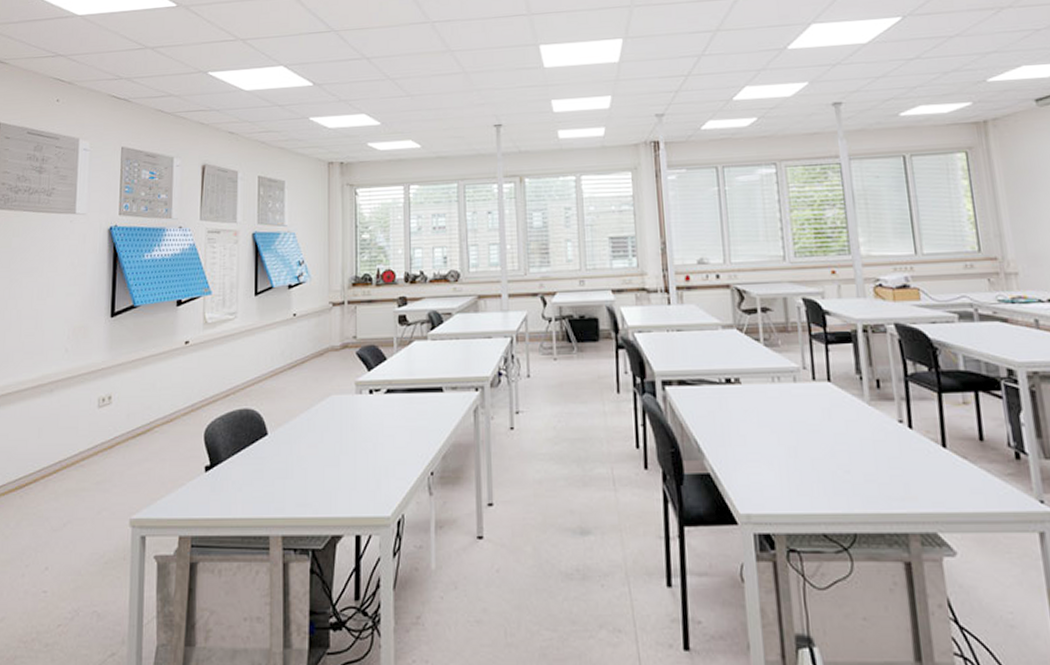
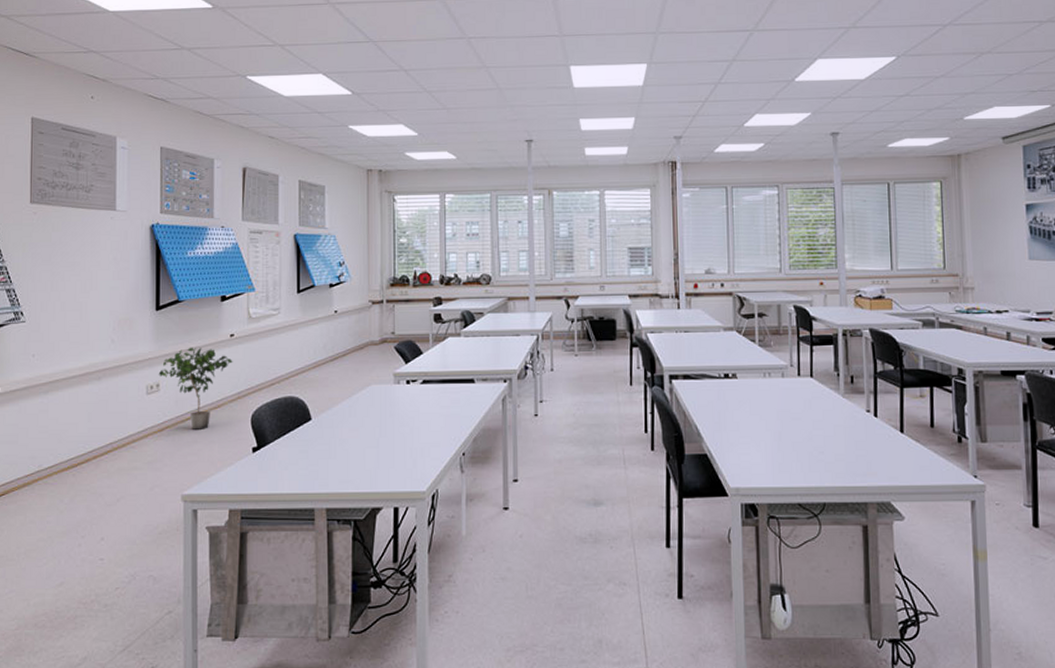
potted plant: none [111,355,187,446] -> present [158,347,233,430]

